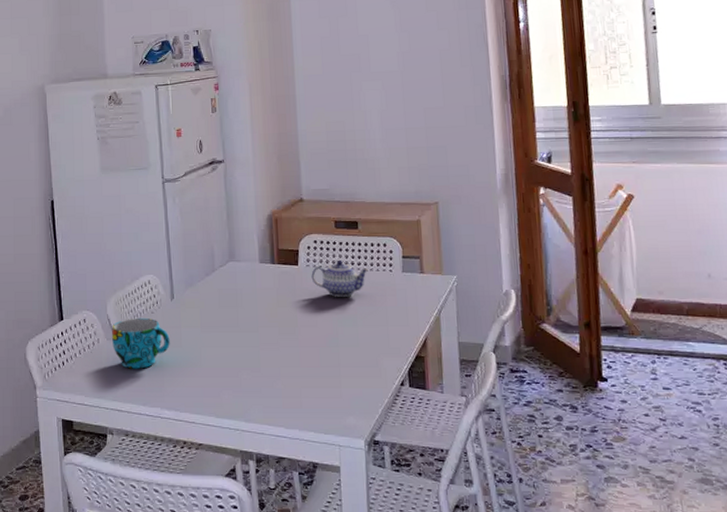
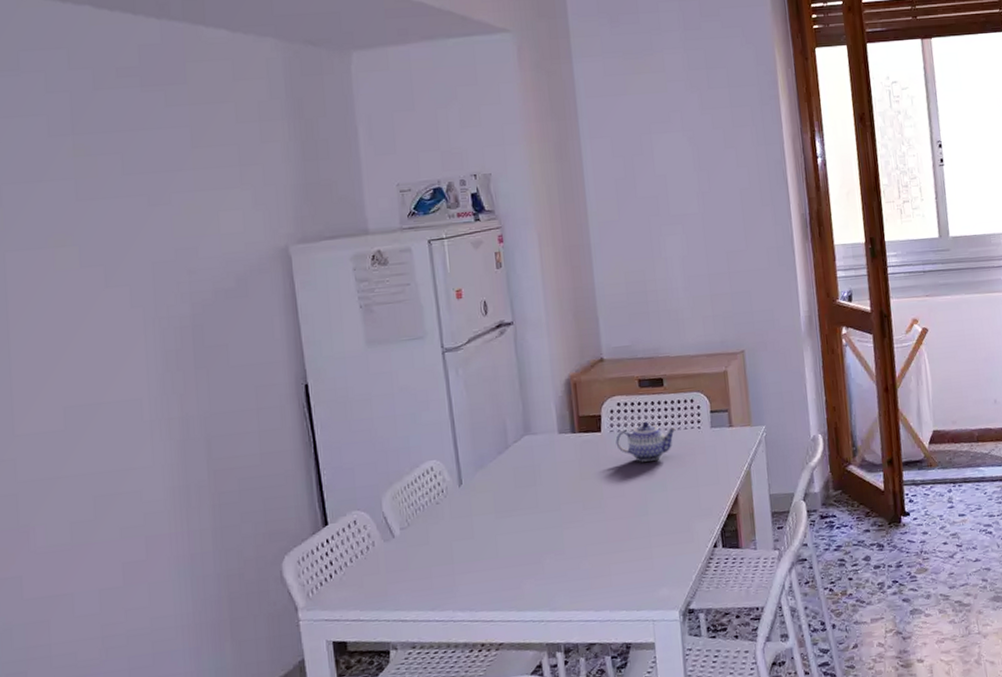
cup: present [112,317,170,369] -> none [389,510,460,571]

